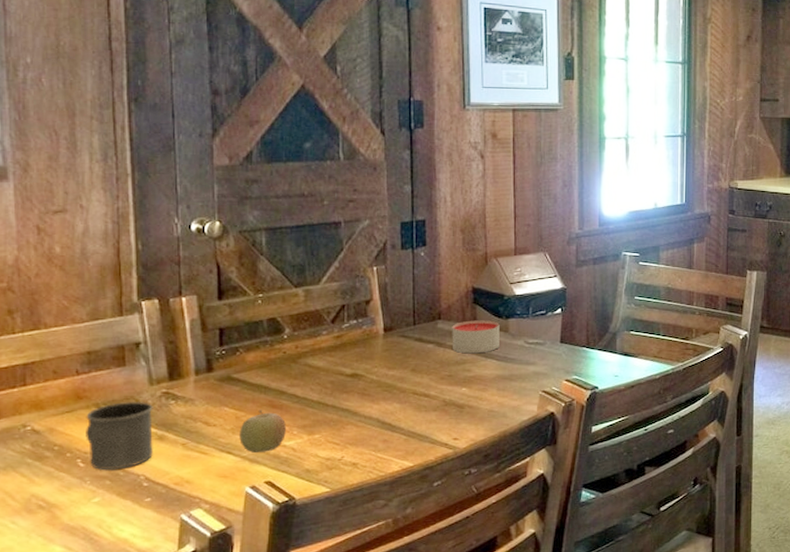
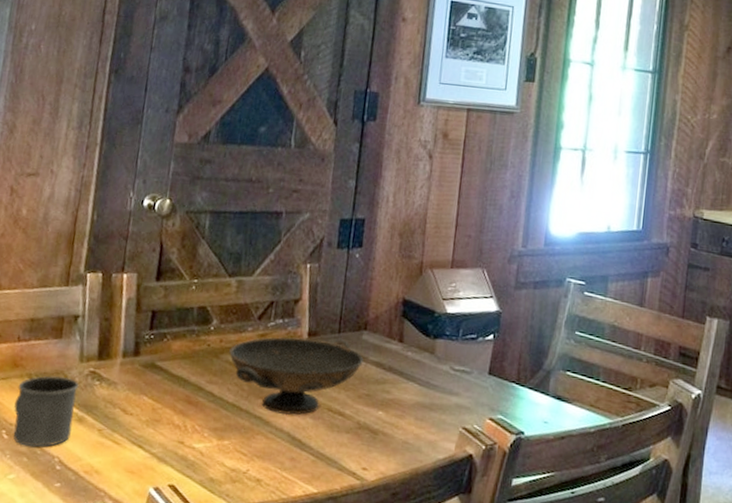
fruit: present [239,410,286,453] -> none [152,404,199,452]
decorative bowl: none [307,330,441,404] -> present [229,336,364,416]
candle: present [452,320,500,354] -> none [374,335,427,374]

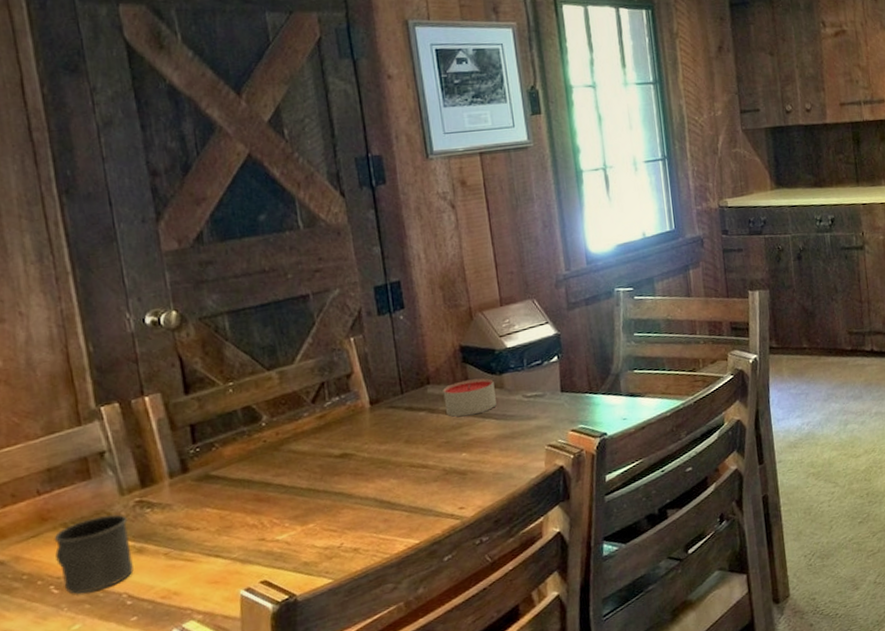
decorative bowl: present [229,336,364,416] -> none [289,399,434,485]
candle: none [374,335,427,374] -> present [443,378,496,417]

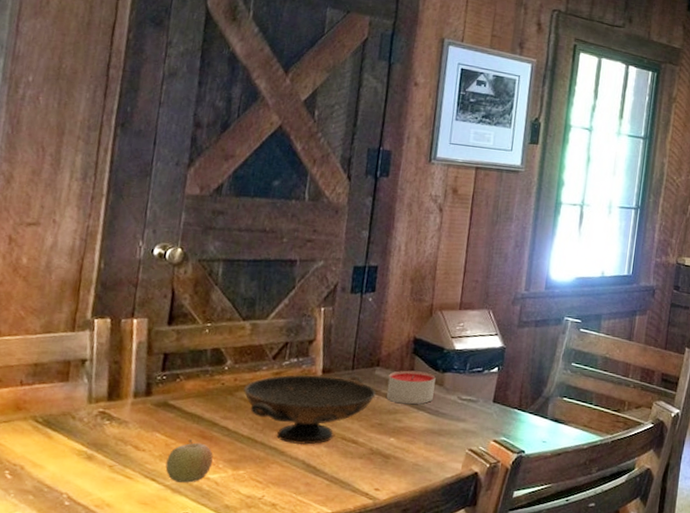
mug: present [54,514,134,594] -> none [17,417,88,485]
fruit: none [226,505,277,553] -> present [165,439,213,483]
decorative bowl: none [289,399,434,485] -> present [244,374,376,445]

